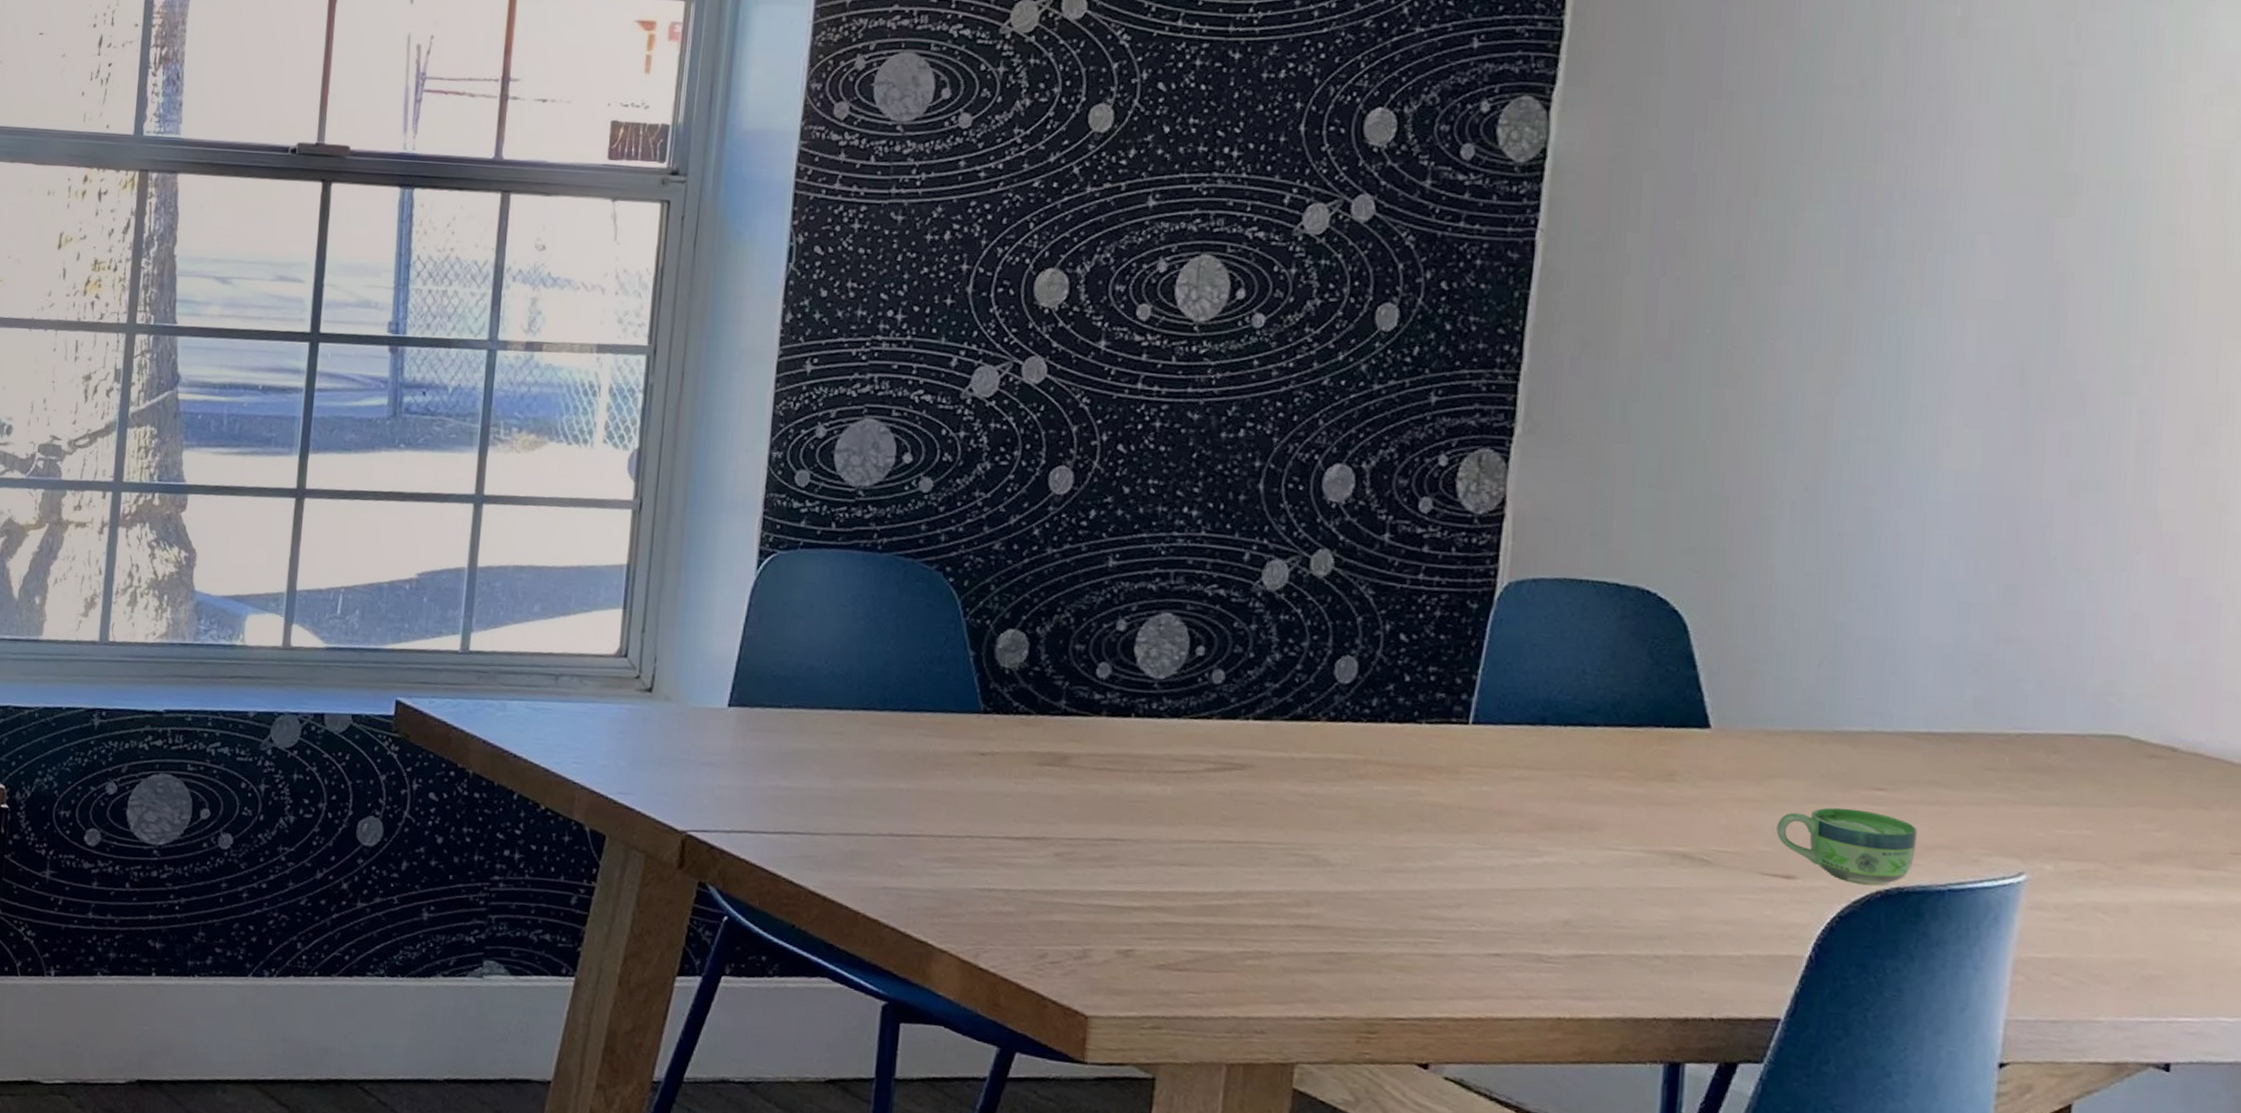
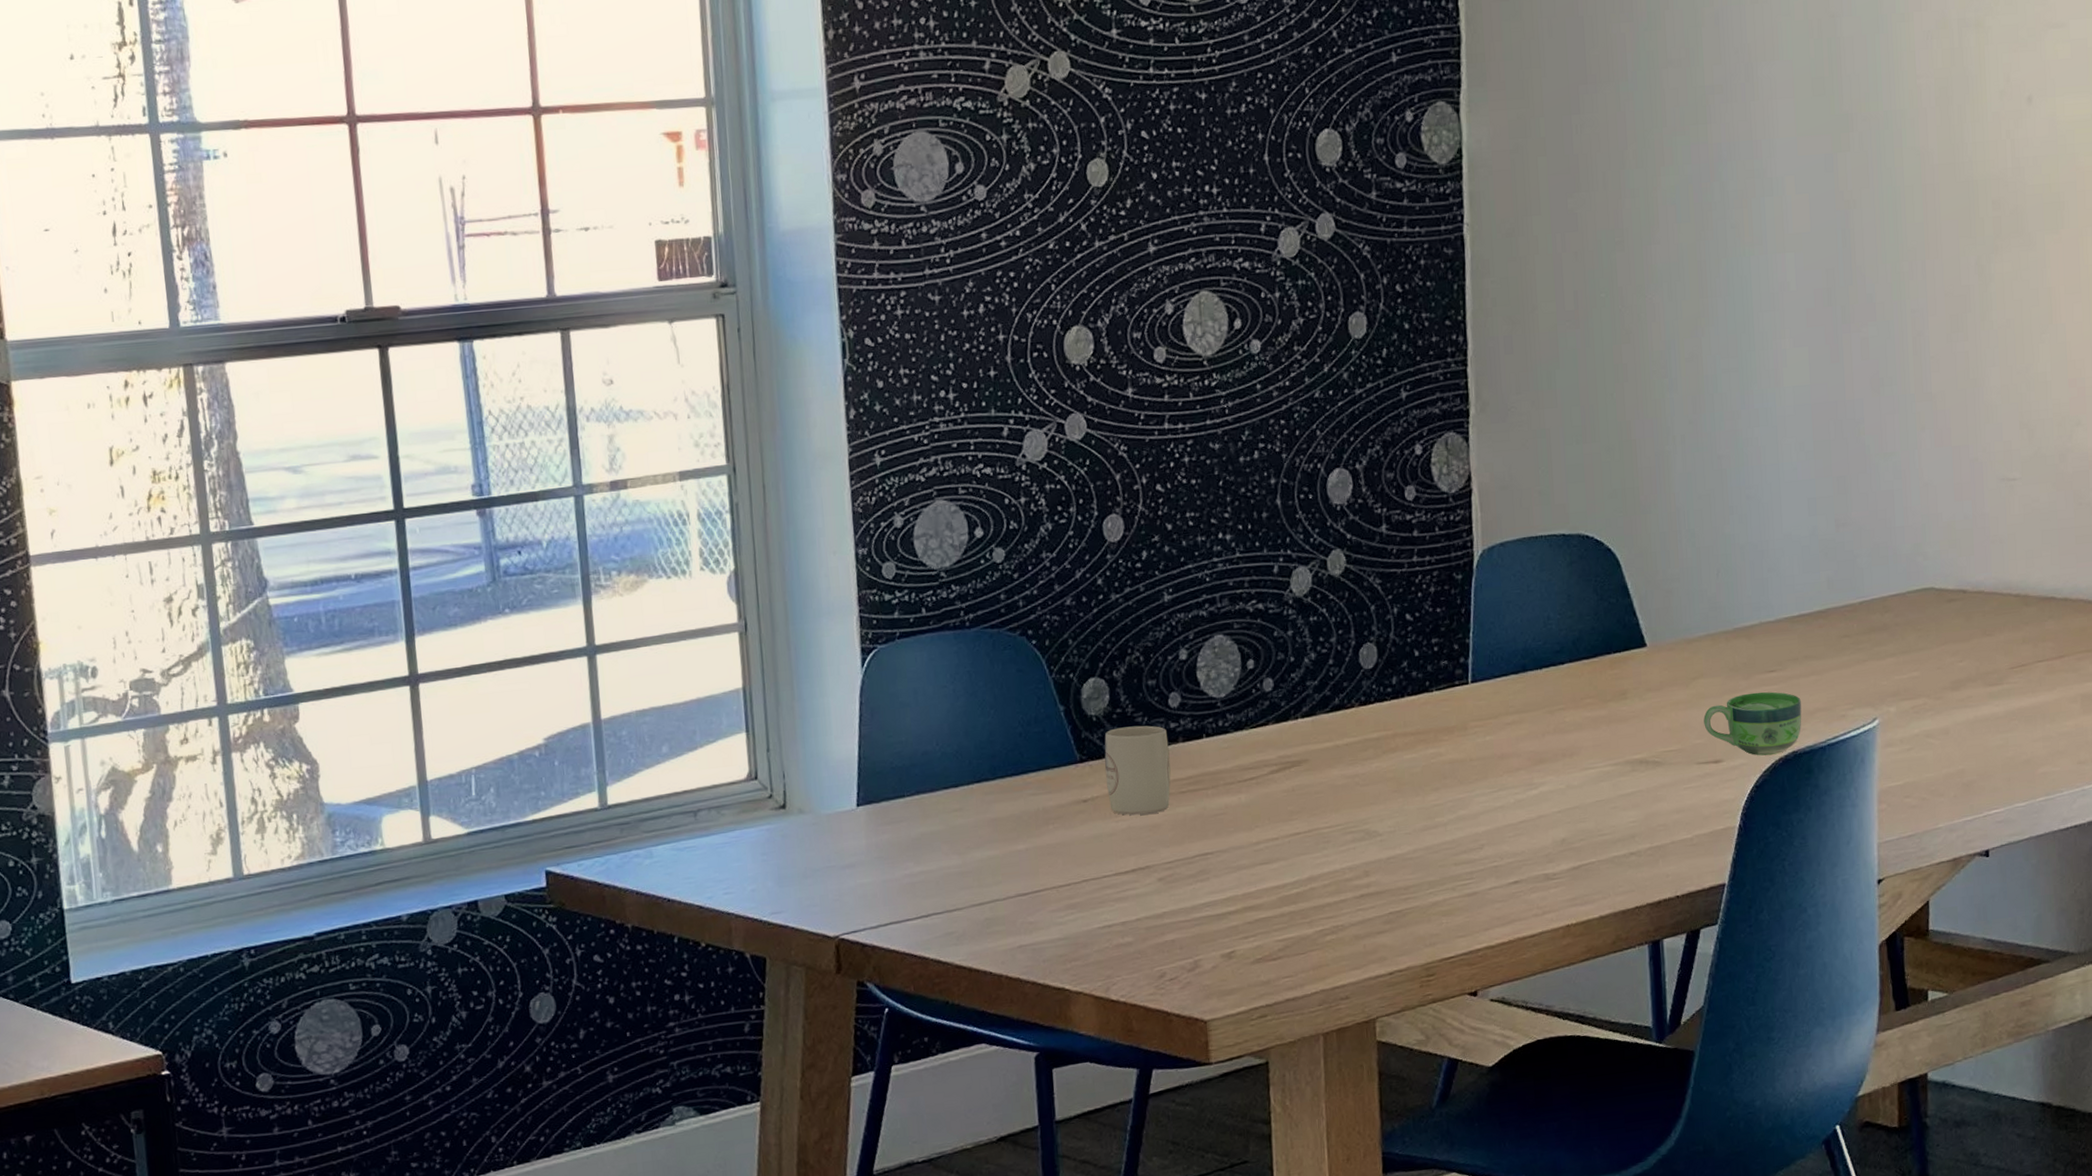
mug: none [1009,686,1090,785] -> present [1104,725,1171,816]

